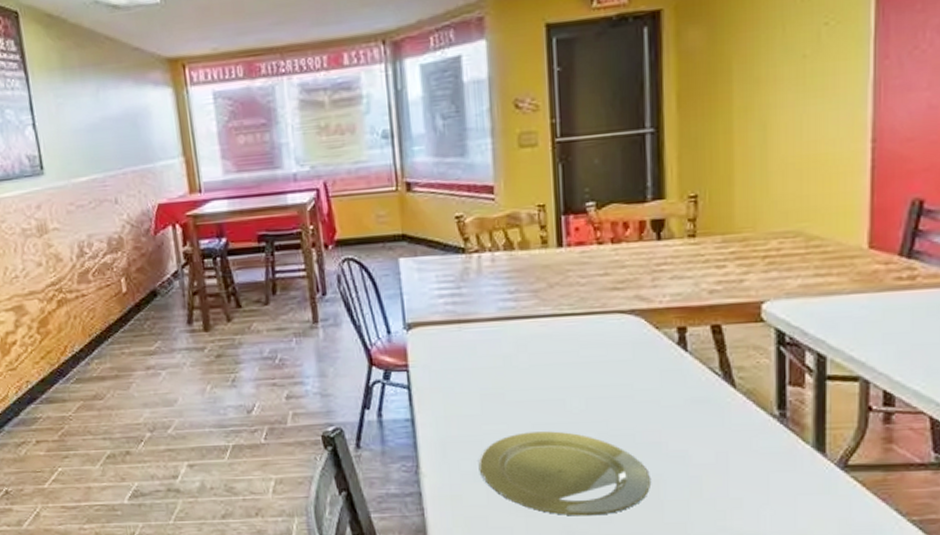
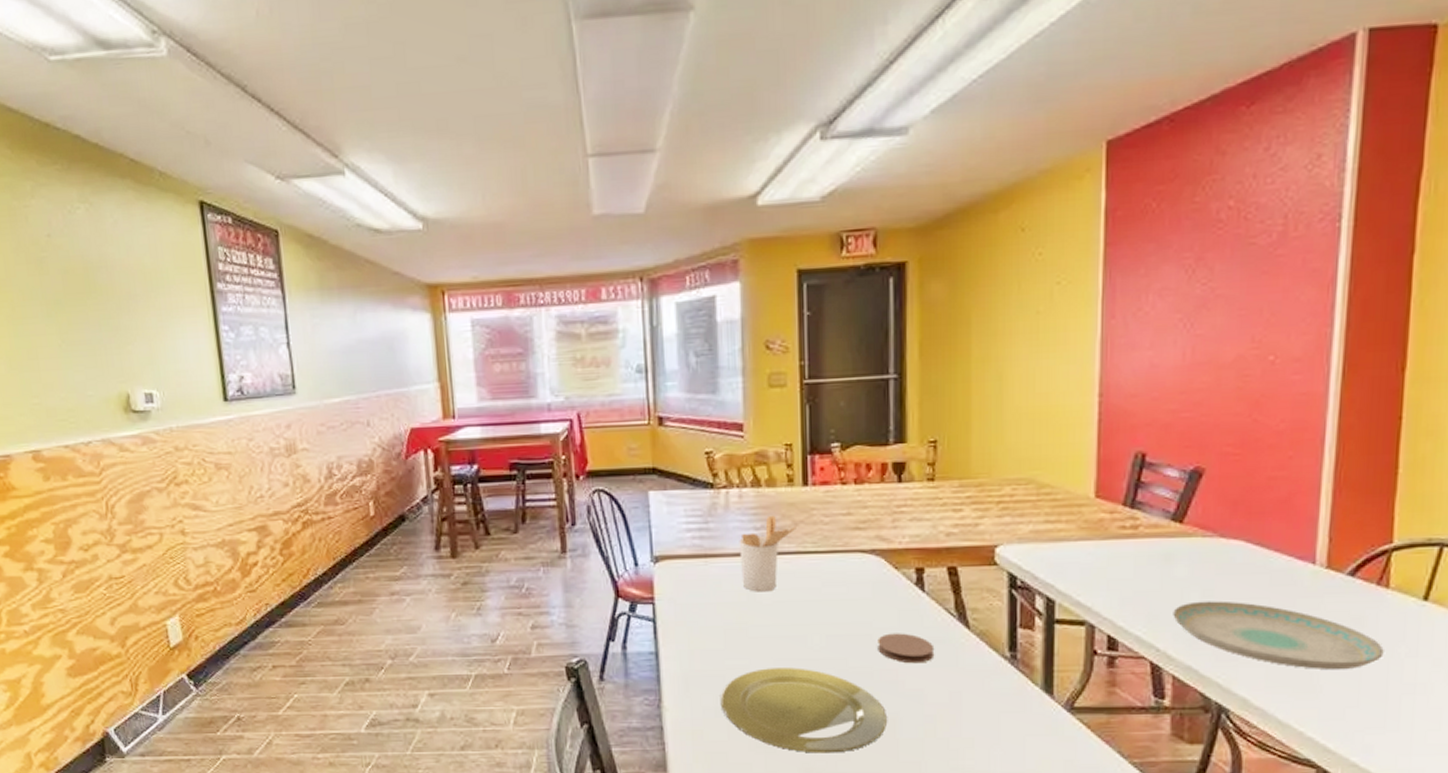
utensil holder: none [493,278,552,357] -> present [739,515,796,592]
coaster: none [639,393,699,425] -> present [878,633,935,664]

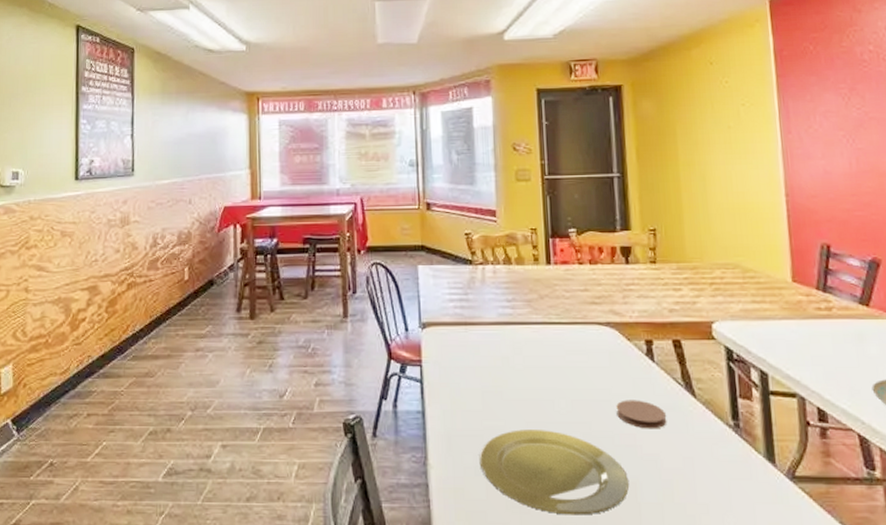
utensil holder: present [739,515,796,592] -> none [494,289,542,358]

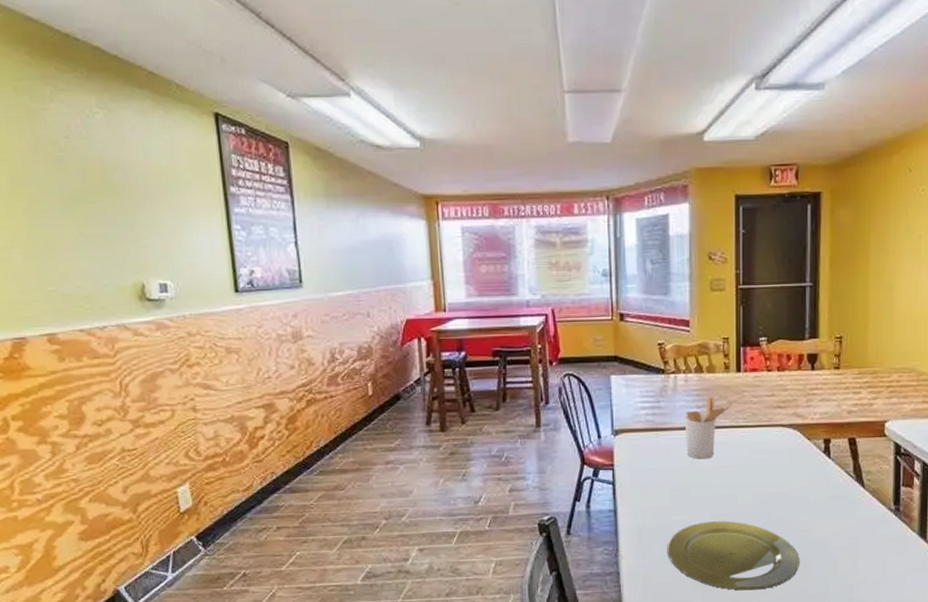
utensil holder: none [494,289,542,358] -> present [684,396,731,459]
coaster: present [616,400,667,429] -> none [793,491,838,516]

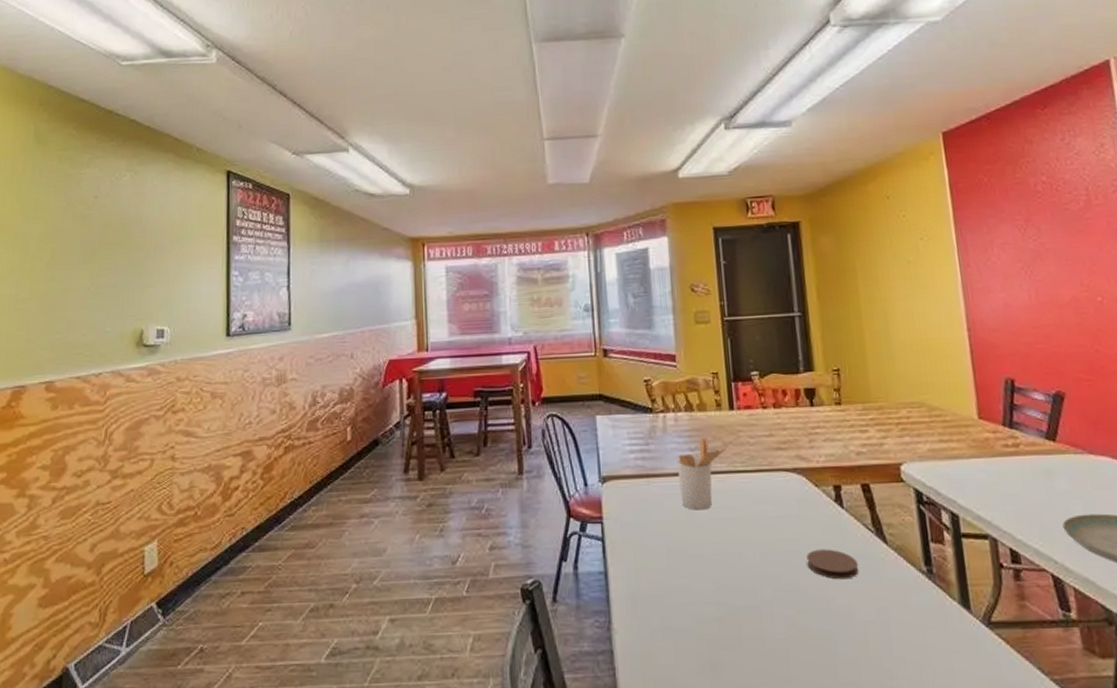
plate: present [667,521,799,591] -> none [666,585,823,676]
coaster: none [793,491,838,516] -> present [806,549,859,580]

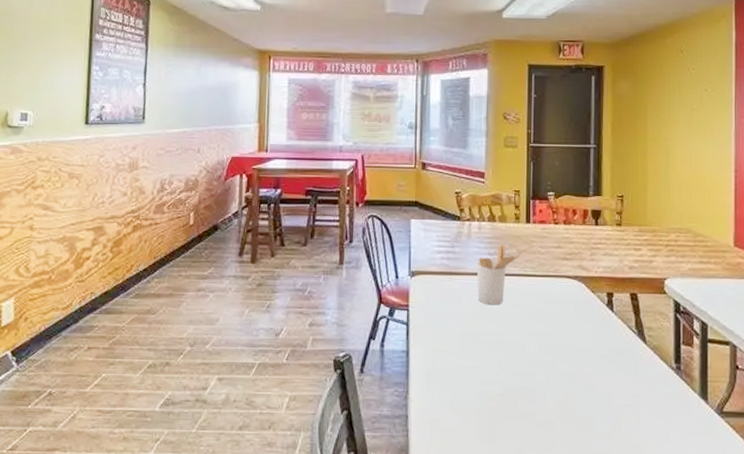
coaster: present [806,549,859,580] -> none [578,344,620,370]

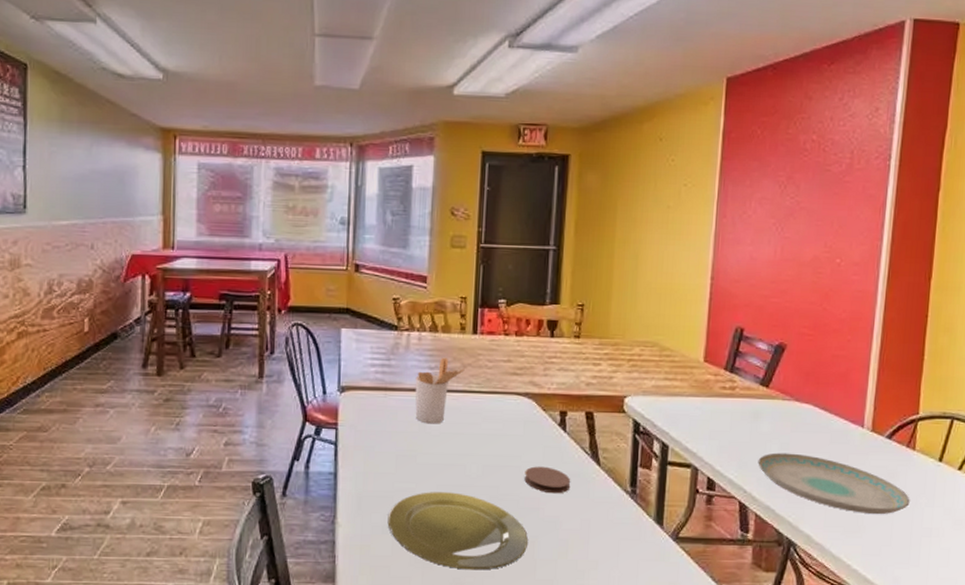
plate: none [455,368,583,444] -> present [387,492,528,570]
coaster: none [578,344,620,370] -> present [524,466,571,494]

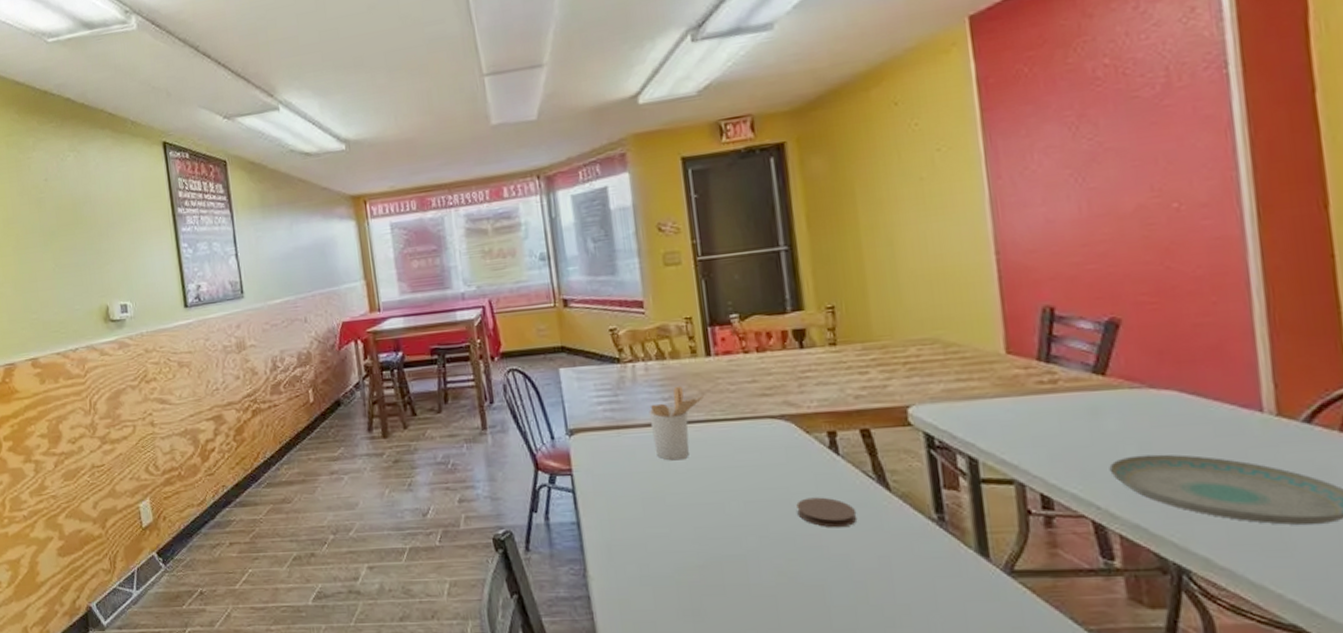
plate: present [387,492,528,570] -> none [643,534,816,622]

